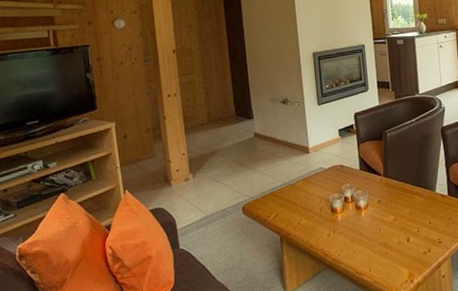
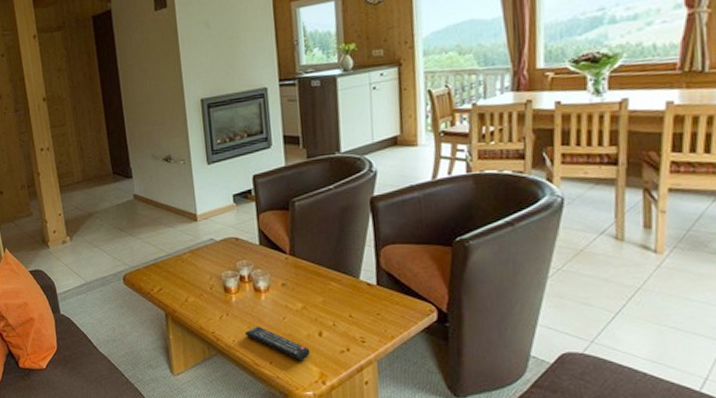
remote control: none [349,239,401,265] -> present [245,326,310,360]

